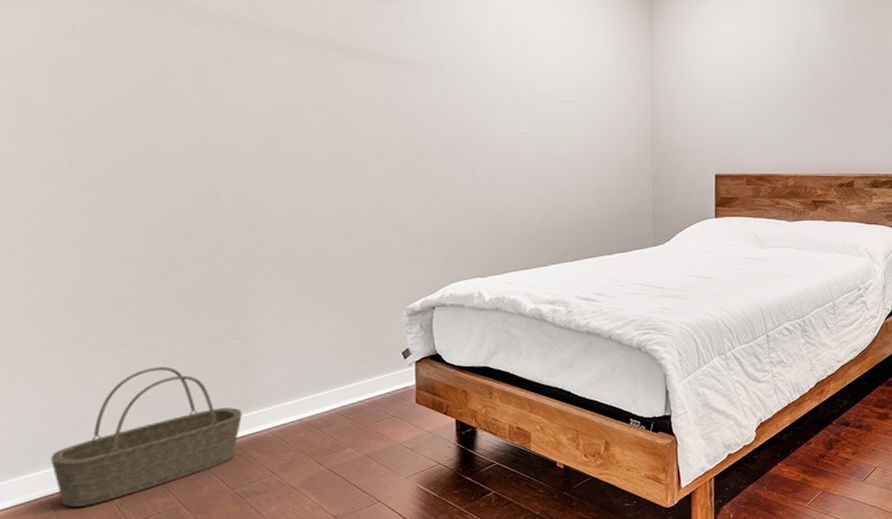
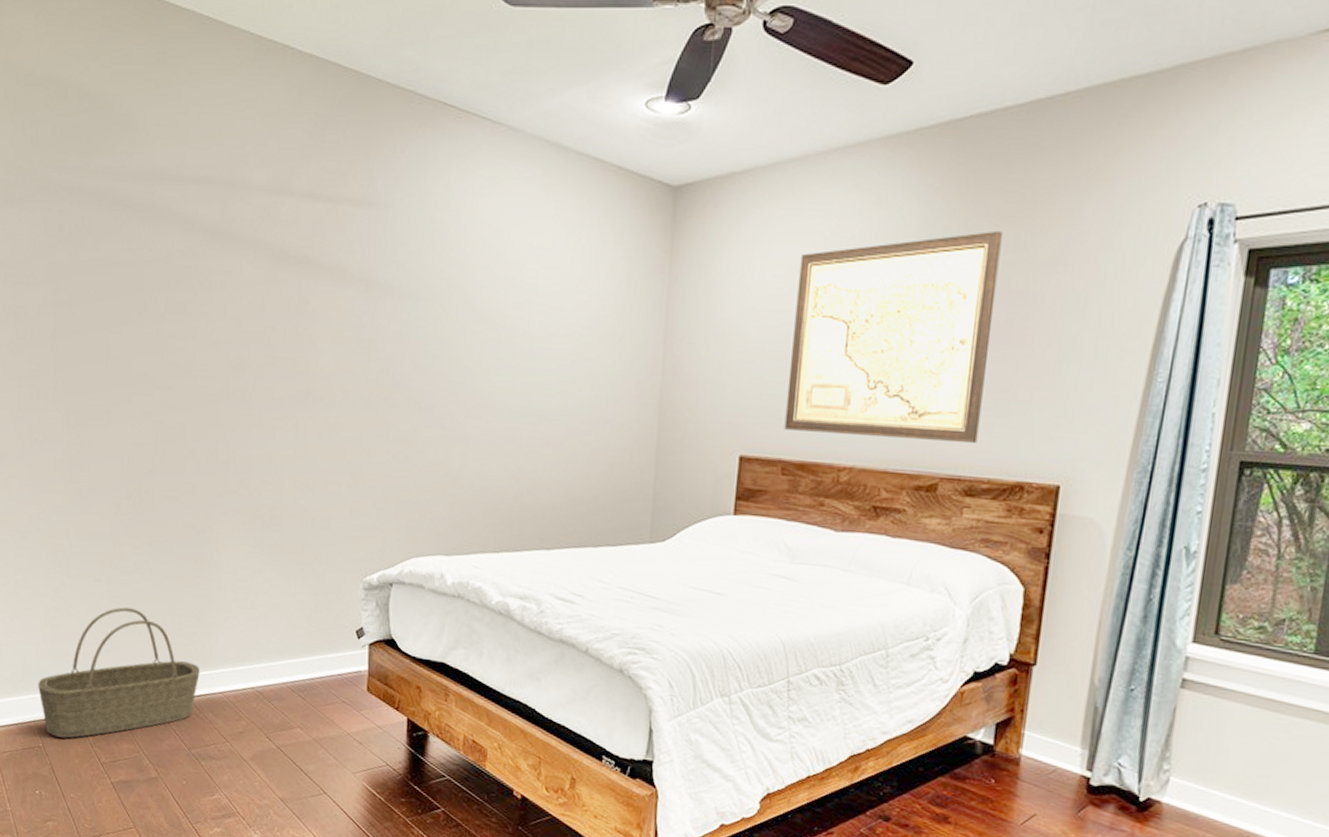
wall art: none [745,11,876,153] -> present [784,230,1003,443]

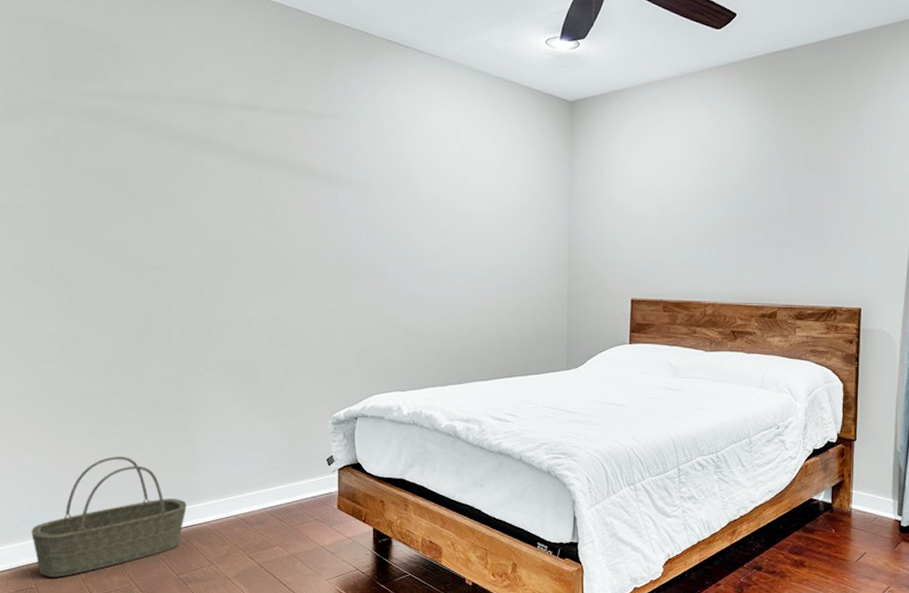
wall art: present [784,230,1003,443] -> none [663,130,807,280]

